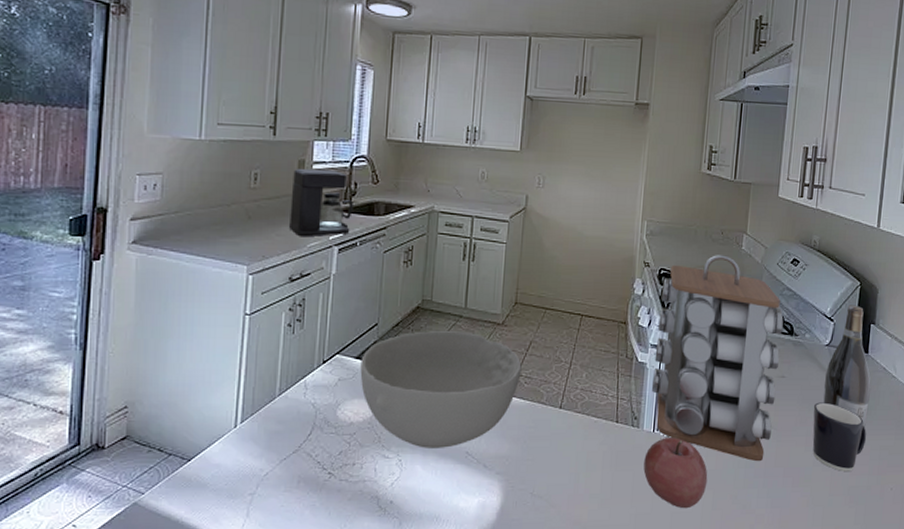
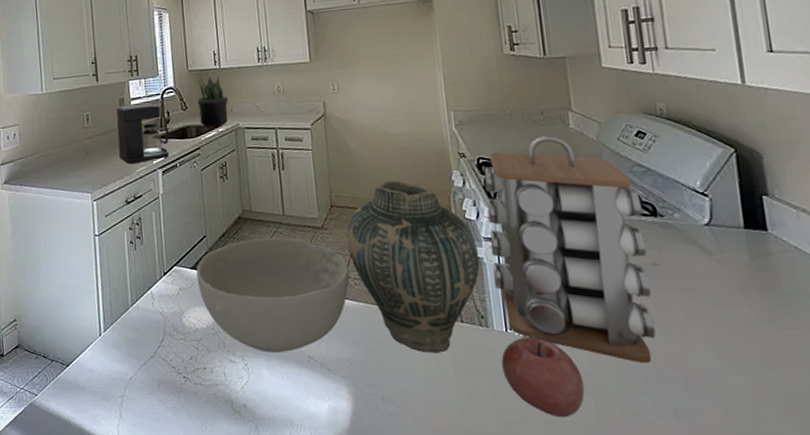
planter: none [391,149,426,206] -> present [197,76,229,127]
vase: none [524,283,644,451] -> present [346,180,480,353]
mug: present [812,402,866,471] -> none [705,291,792,375]
wine bottle: present [822,305,871,428] -> none [711,175,788,321]

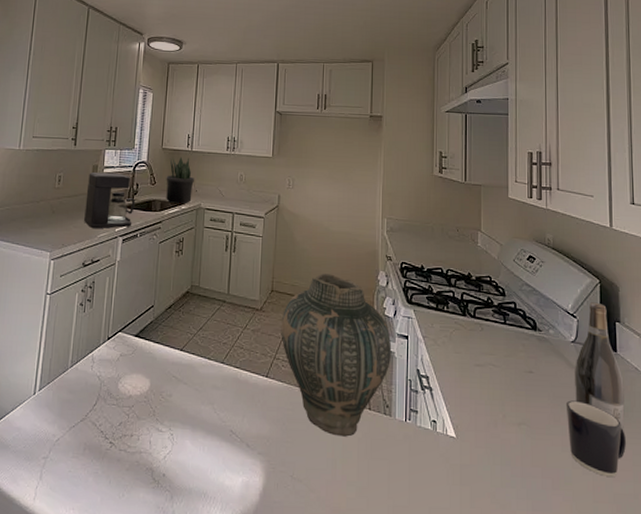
bowl: present [196,237,350,353] -> none [138,313,279,425]
spice rack: present [484,136,656,364] -> none [400,251,525,460]
fruit: present [501,337,585,418] -> none [398,428,463,505]
mug: none [705,291,792,375] -> present [565,400,626,477]
wine bottle: none [711,175,788,321] -> present [574,302,625,431]

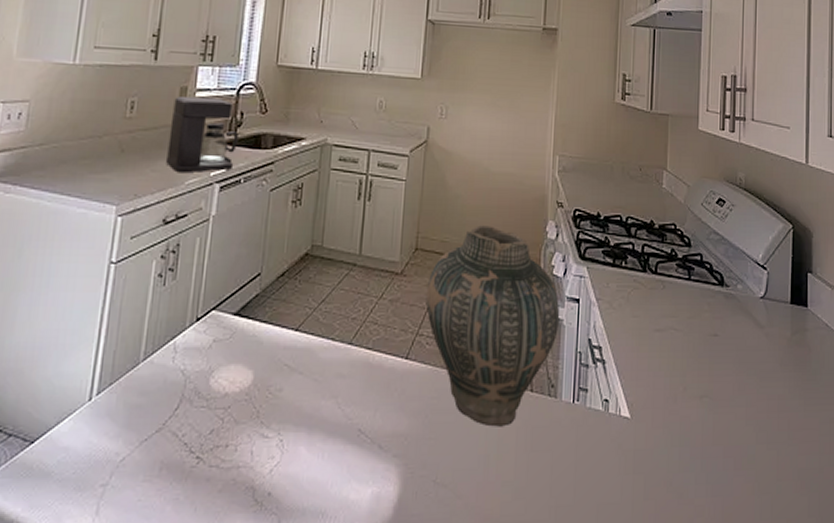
planter: present [166,156,194,203] -> none [281,76,319,138]
mug: present [565,400,626,477] -> none [751,365,813,450]
wine bottle: present [574,302,625,431] -> none [761,250,813,397]

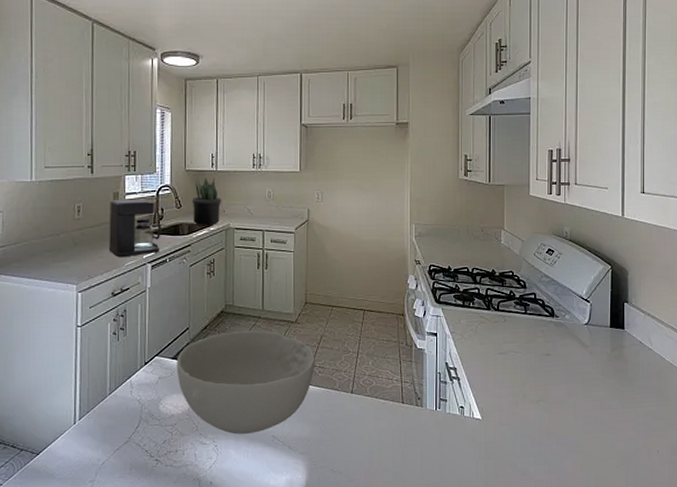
bowl: none [238,280,423,425] -> present [176,330,315,434]
planter: none [281,76,319,138] -> present [192,177,221,225]
vase: present [425,225,560,427] -> none [316,282,422,430]

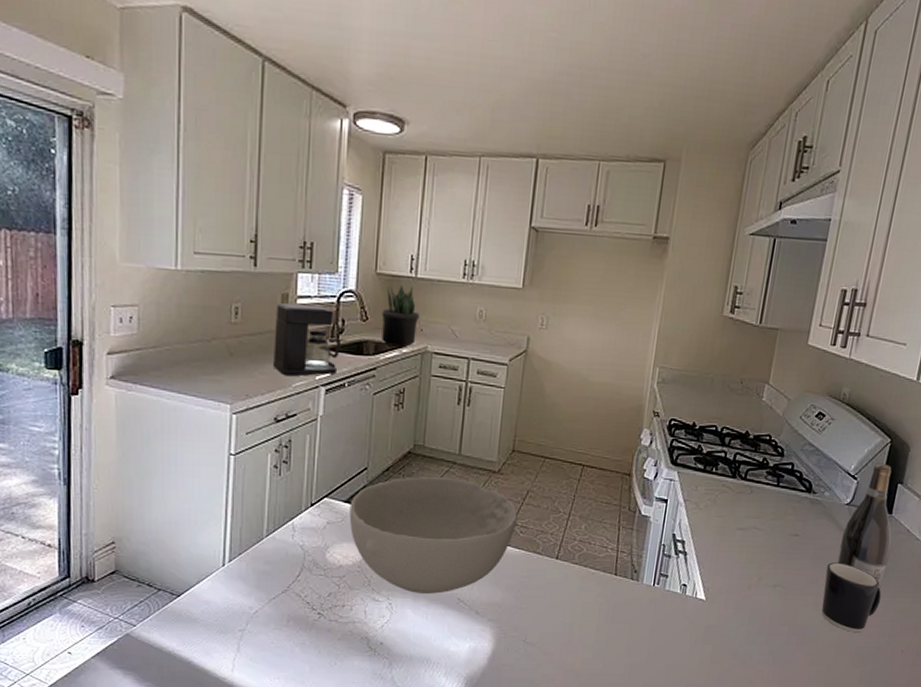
mug: none [578,375,629,437] -> present [821,562,882,632]
wine bottle: none [586,286,629,397] -> present [836,463,892,590]

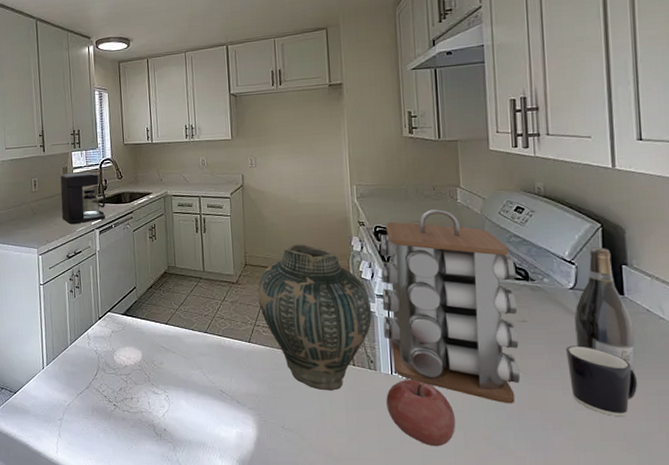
bowl: present [349,476,518,594] -> none [126,289,259,387]
planter: present [381,284,419,346] -> none [131,149,158,194]
vase: none [521,431,648,602] -> present [257,244,372,391]
fruit: none [641,592,708,662] -> present [386,380,456,447]
spice rack: none [653,406,802,619] -> present [380,209,520,404]

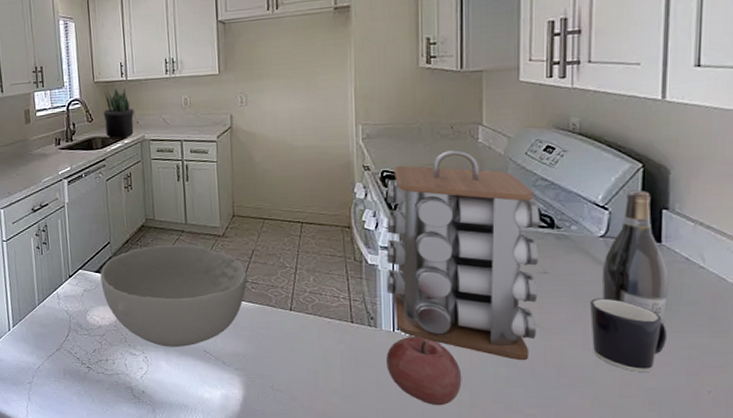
coffee maker: present [60,172,106,225] -> none [22,114,75,175]
bowl: none [126,289,259,387] -> present [100,244,247,347]
planter: none [131,149,158,194] -> present [103,87,134,138]
vase: present [257,244,372,391] -> none [246,192,375,350]

